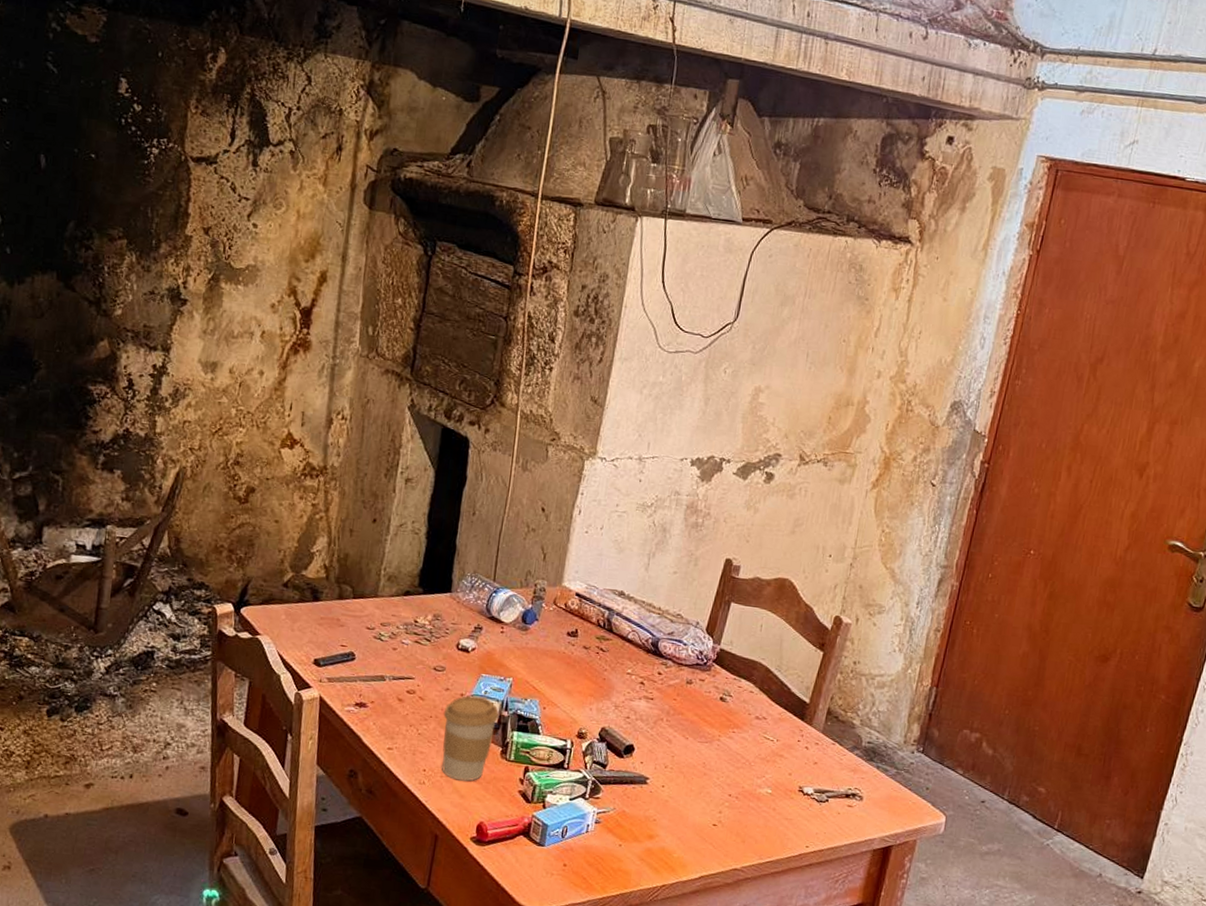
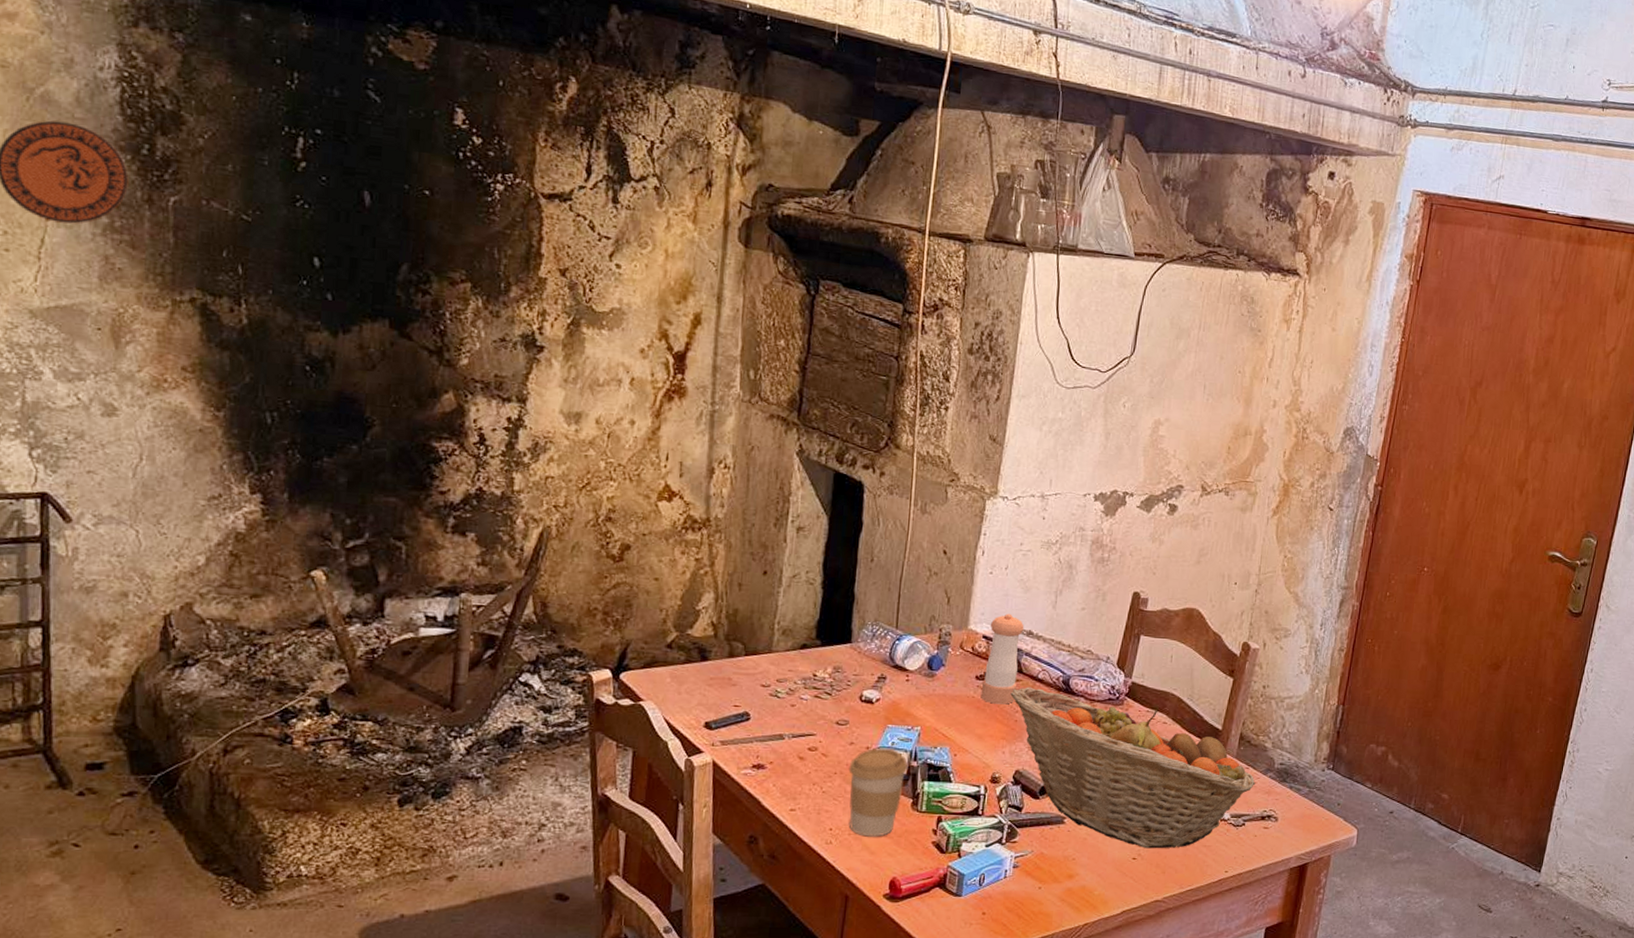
pepper shaker: none [571,573,617,662] -> present [980,613,1024,704]
fruit basket: none [600,646,842,818] -> present [1010,687,1256,849]

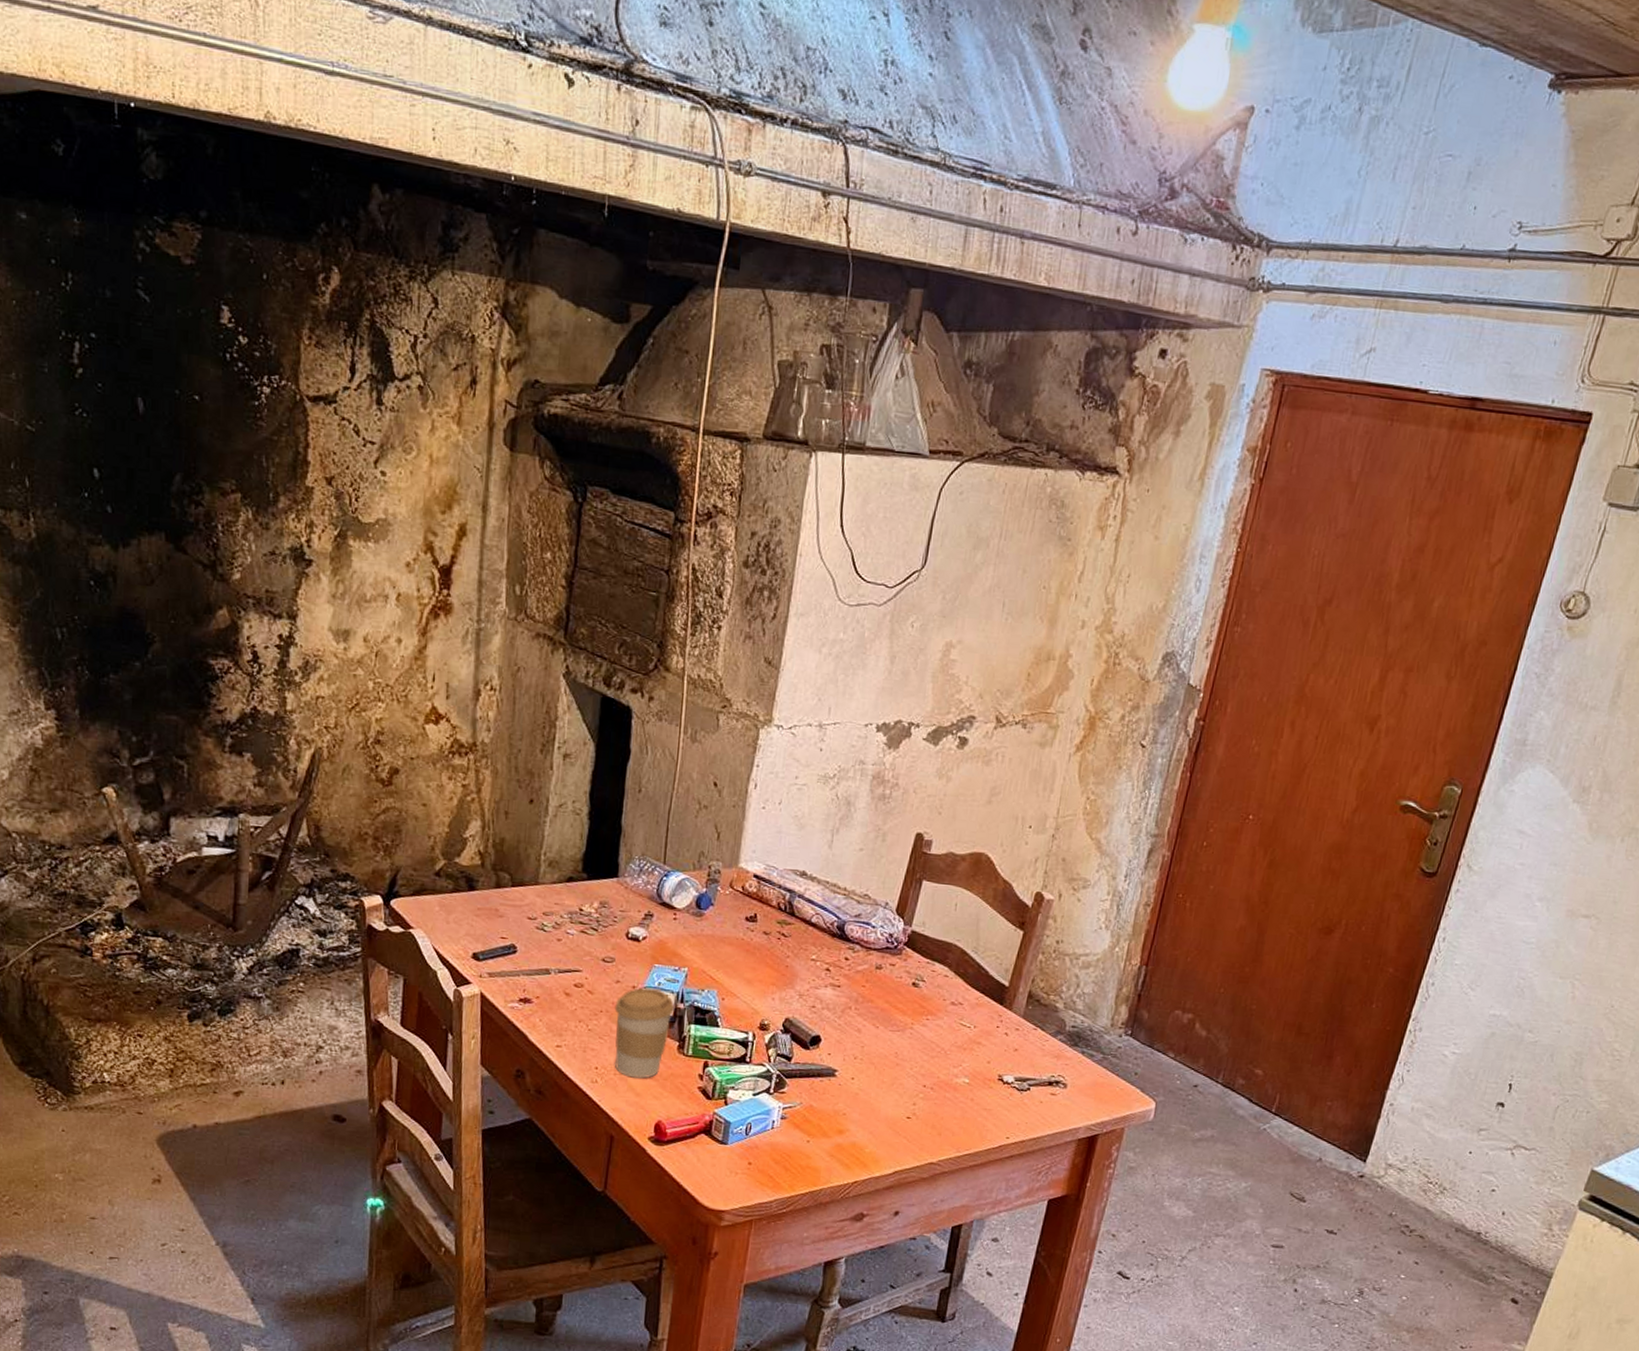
pepper shaker: present [980,613,1024,704] -> none [750,852,798,949]
fruit basket: present [1010,687,1256,849] -> none [781,931,1044,1110]

